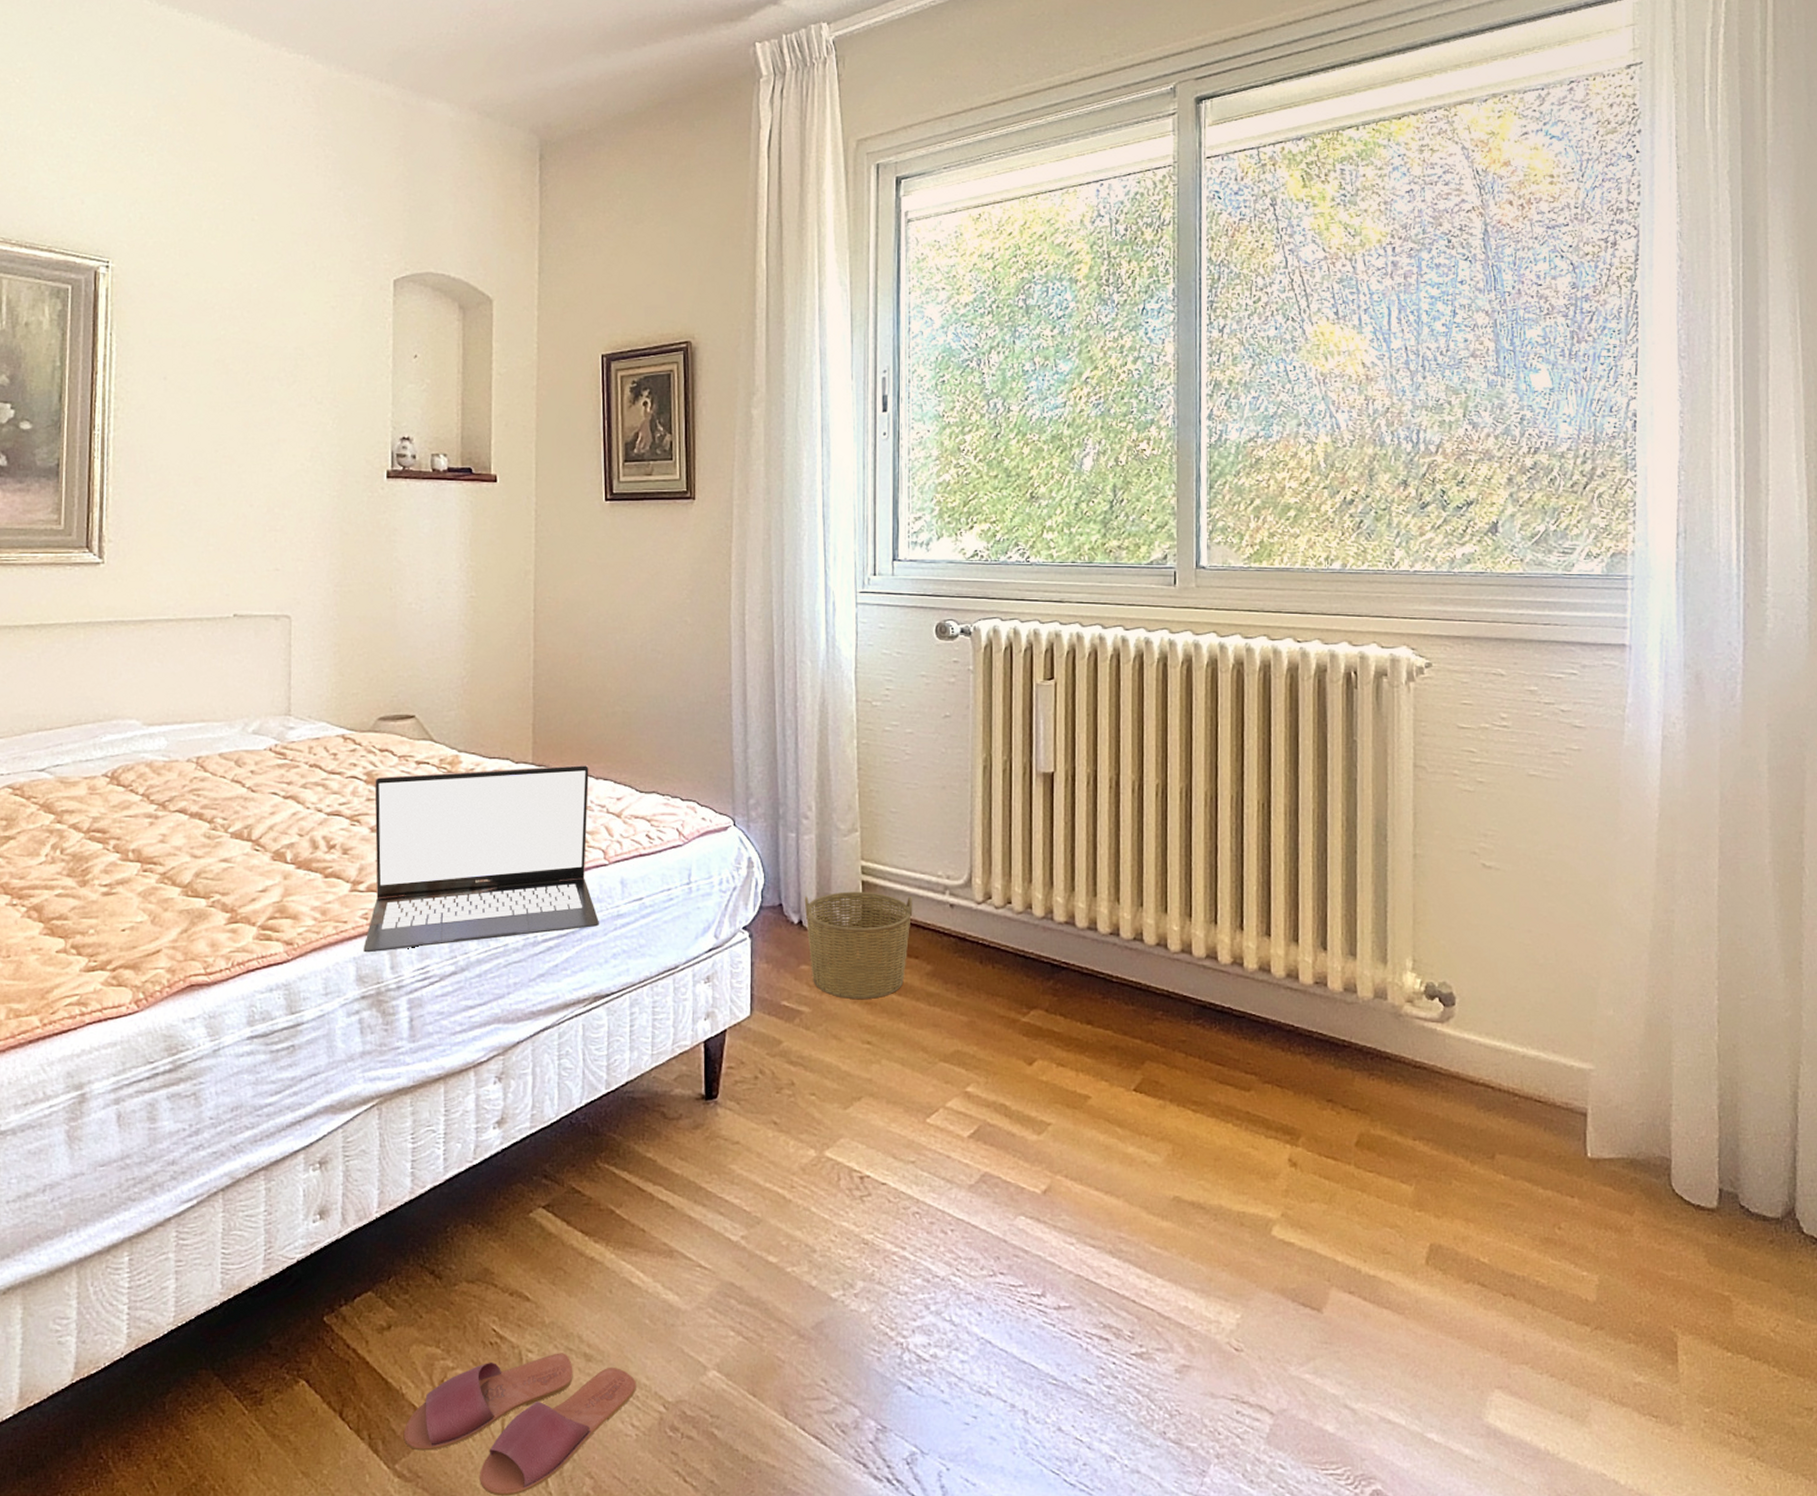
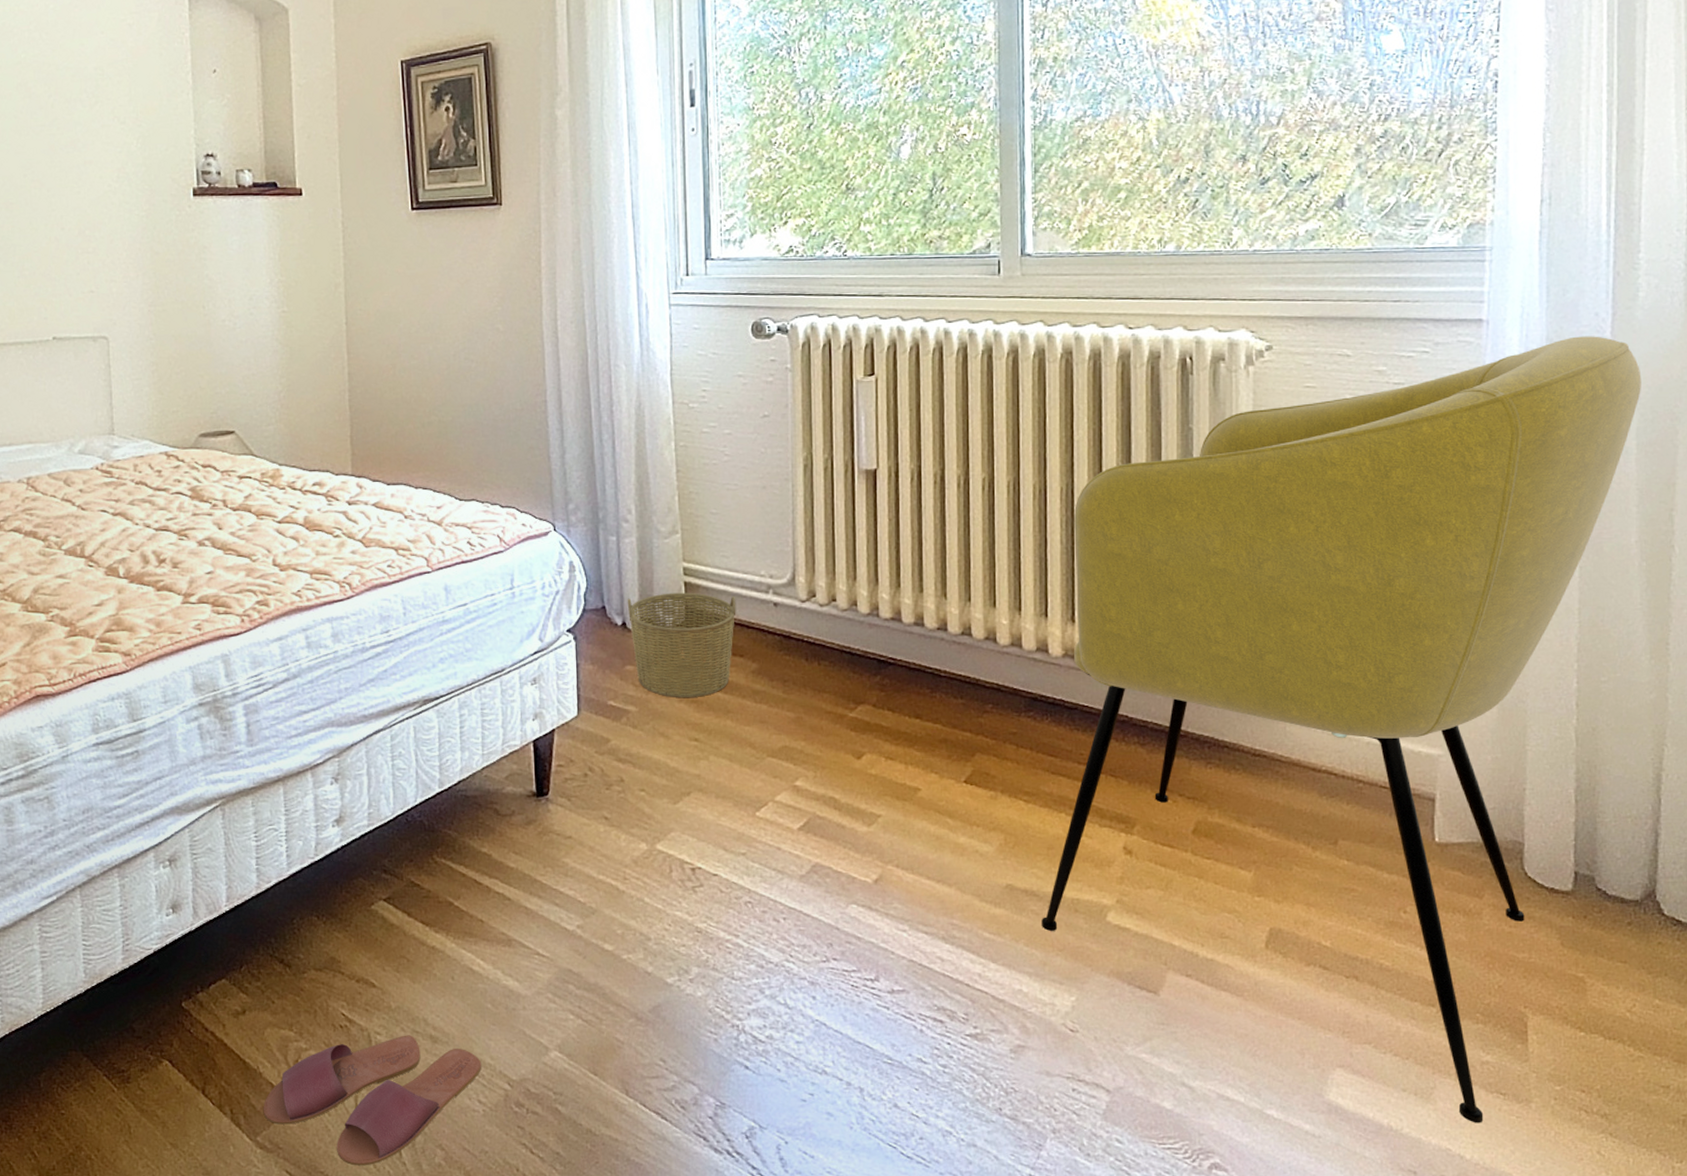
laptop: present [363,764,600,953] -> none [198,474,426,662]
armchair: none [1208,663,1771,1447] -> present [1042,336,1642,1123]

